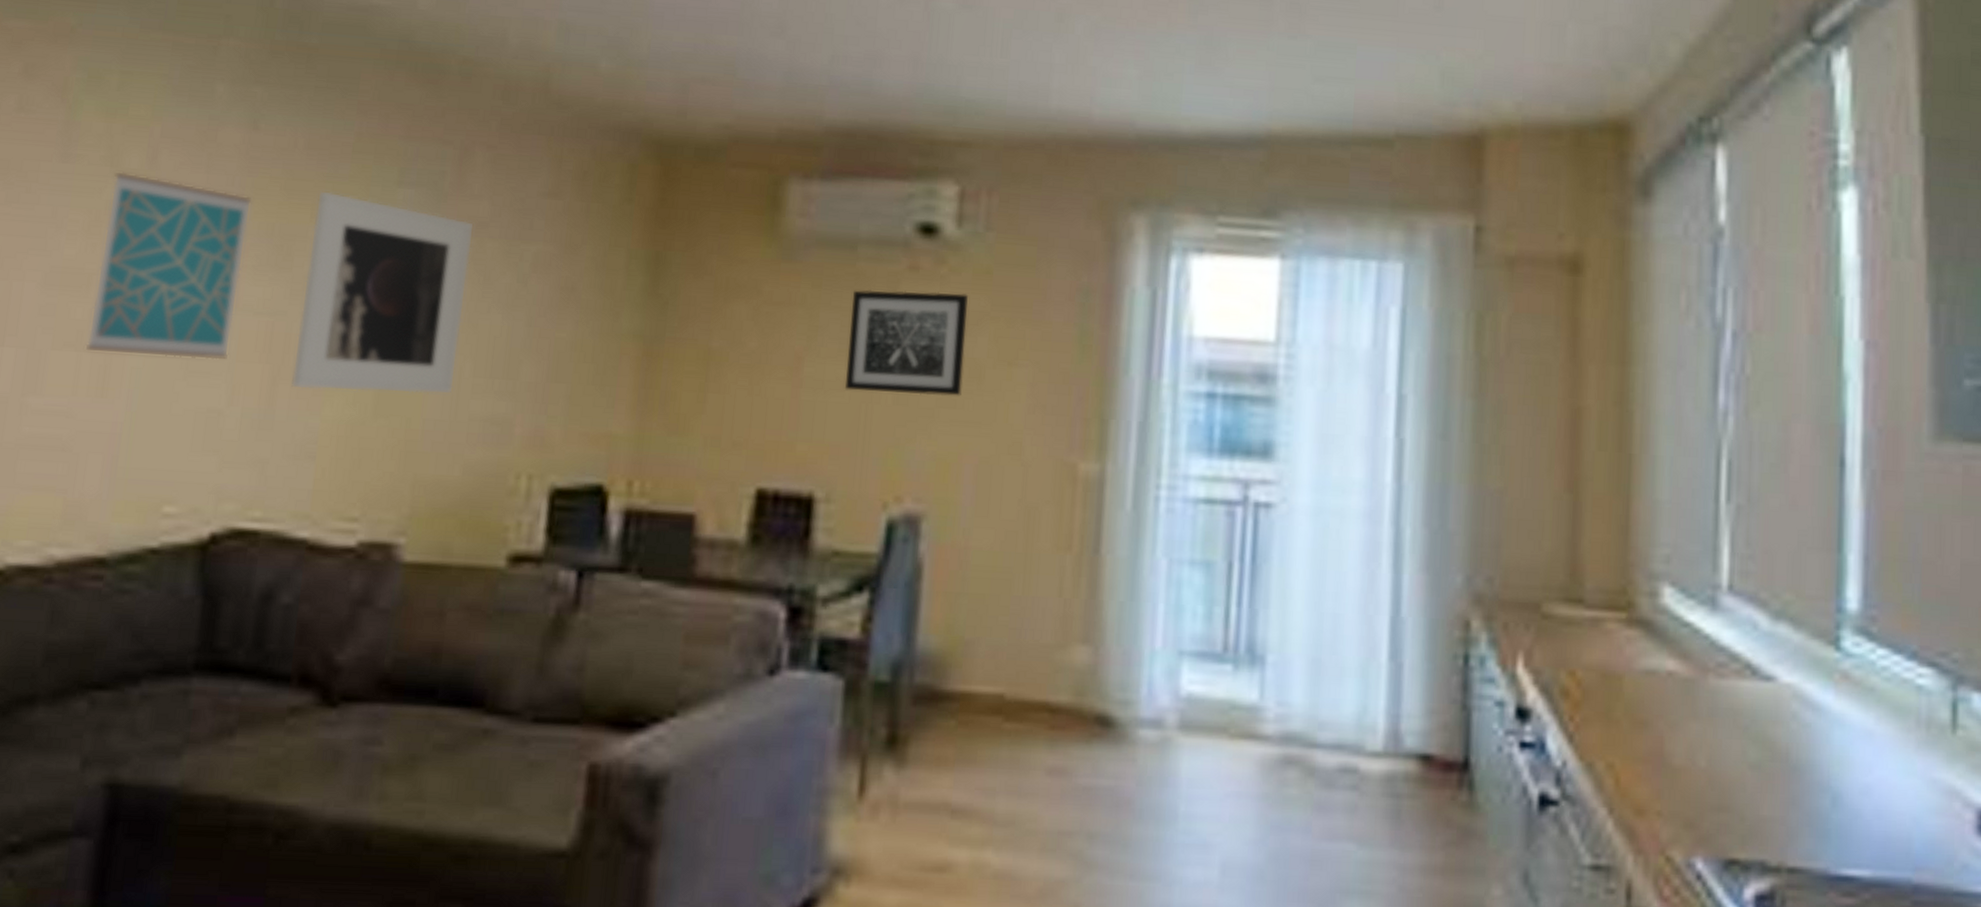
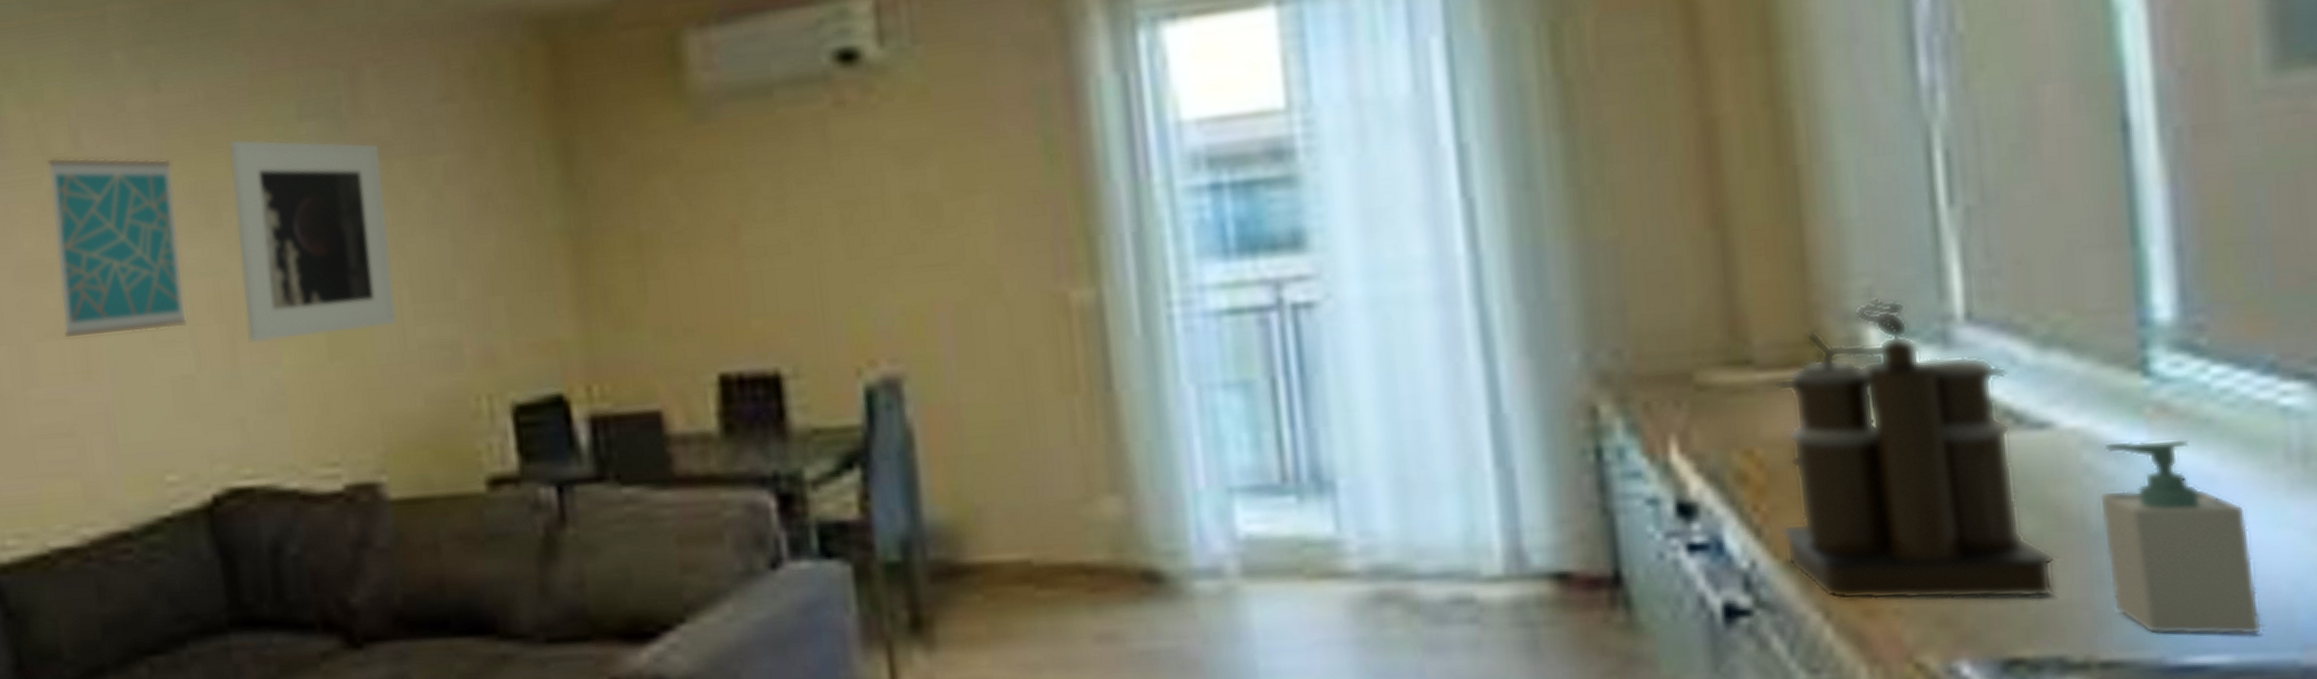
wall art: present [844,289,968,396] -> none [777,121,920,253]
coffee maker: none [1586,564,1767,813] -> present [1776,298,2055,601]
soap bottle: none [1799,698,1891,856] -> present [2100,439,2262,635]

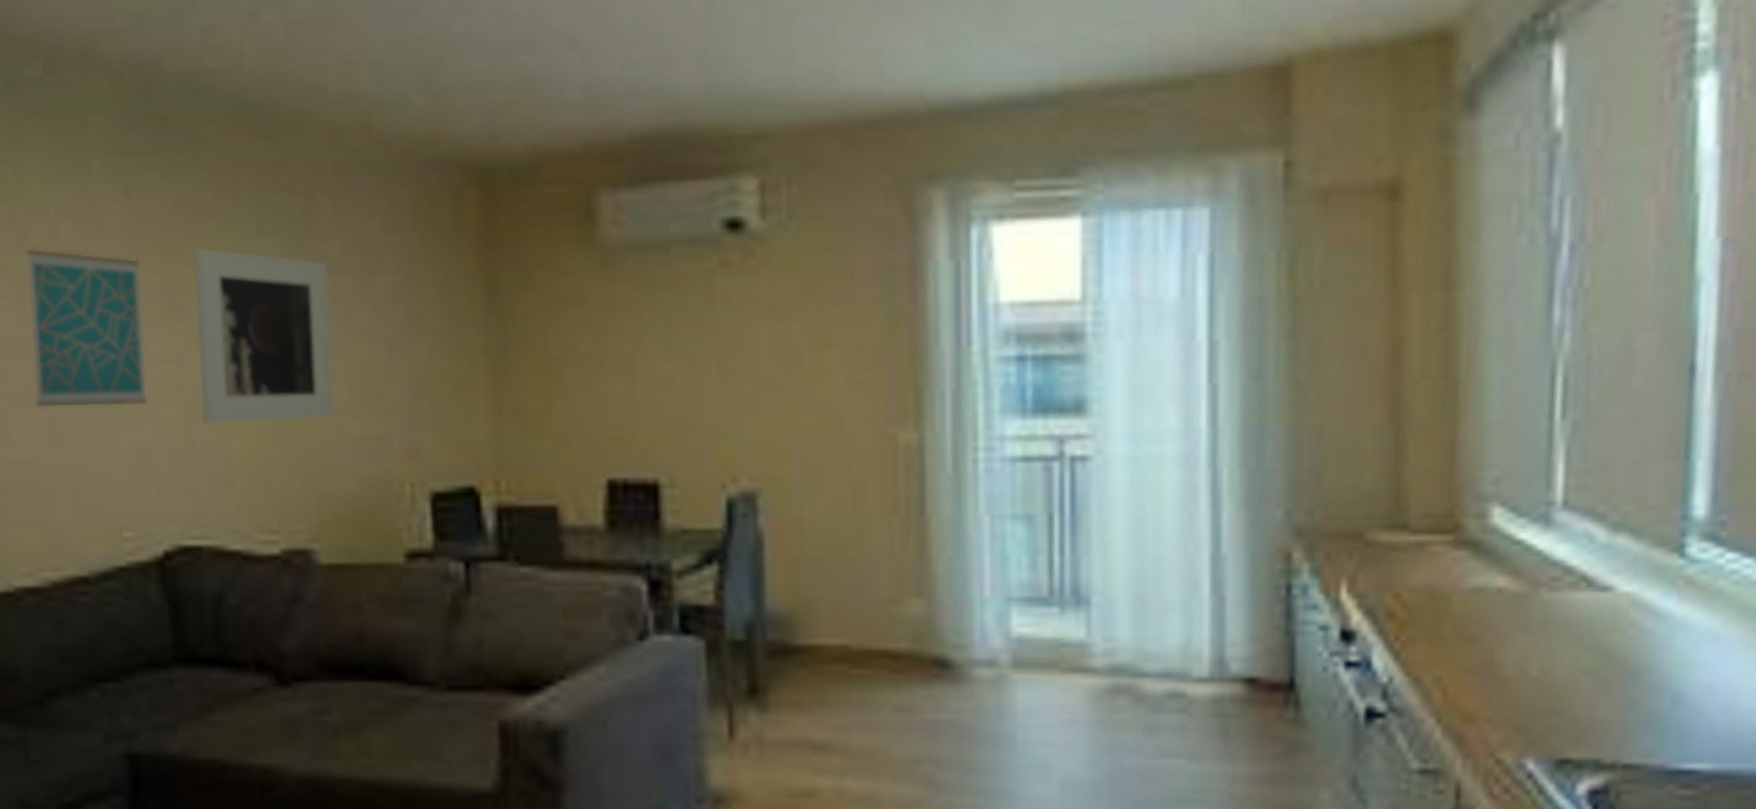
coffee maker: present [1776,298,2055,601] -> none [1413,485,1602,716]
soap bottle: present [2100,439,2262,635] -> none [1637,604,1736,750]

